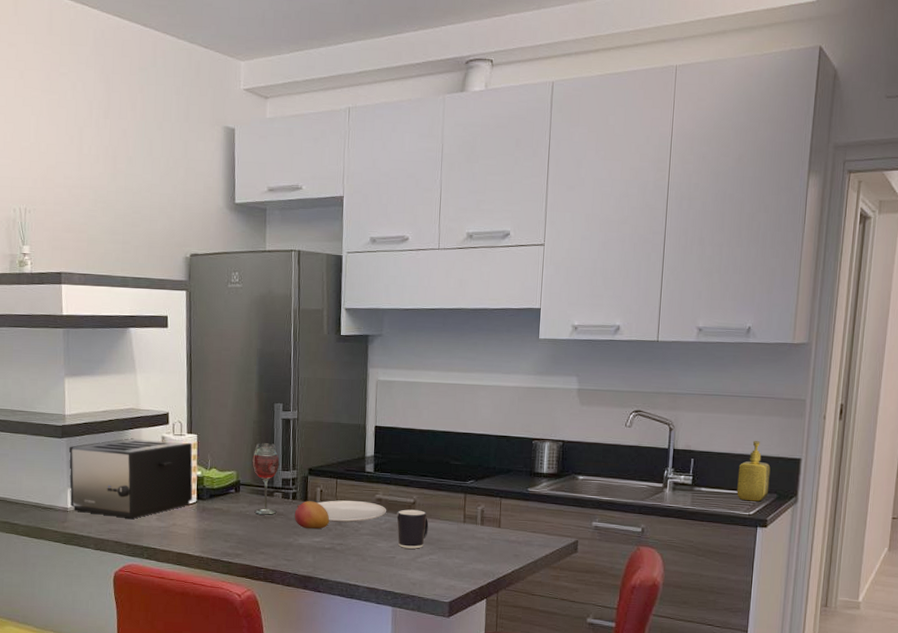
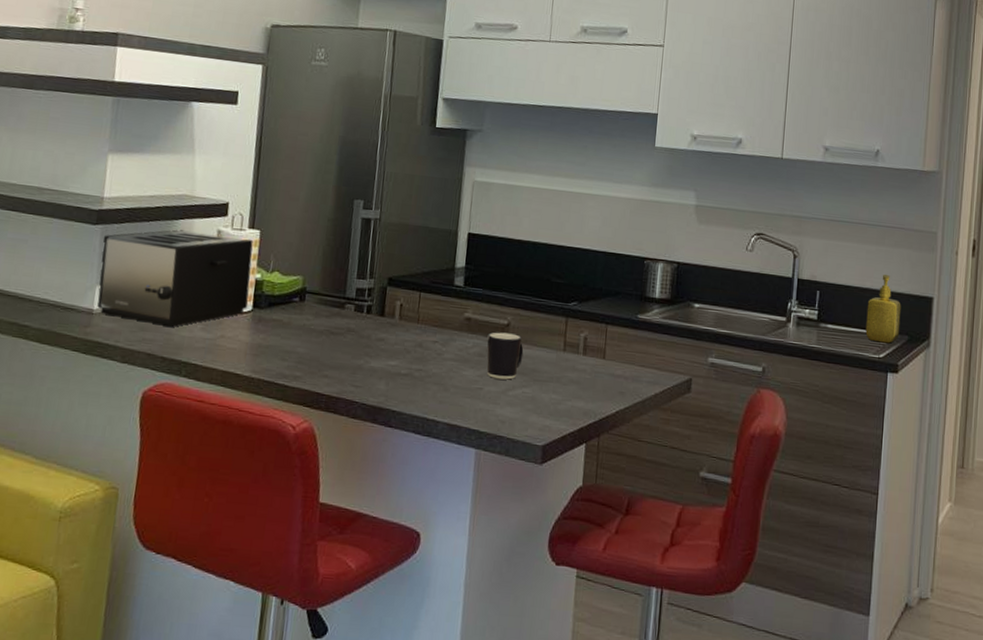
wineglass: present [252,443,280,515] -> none [320,244,355,331]
fruit: present [294,501,330,530] -> none [367,316,409,351]
plate: present [318,500,387,523] -> none [396,317,476,345]

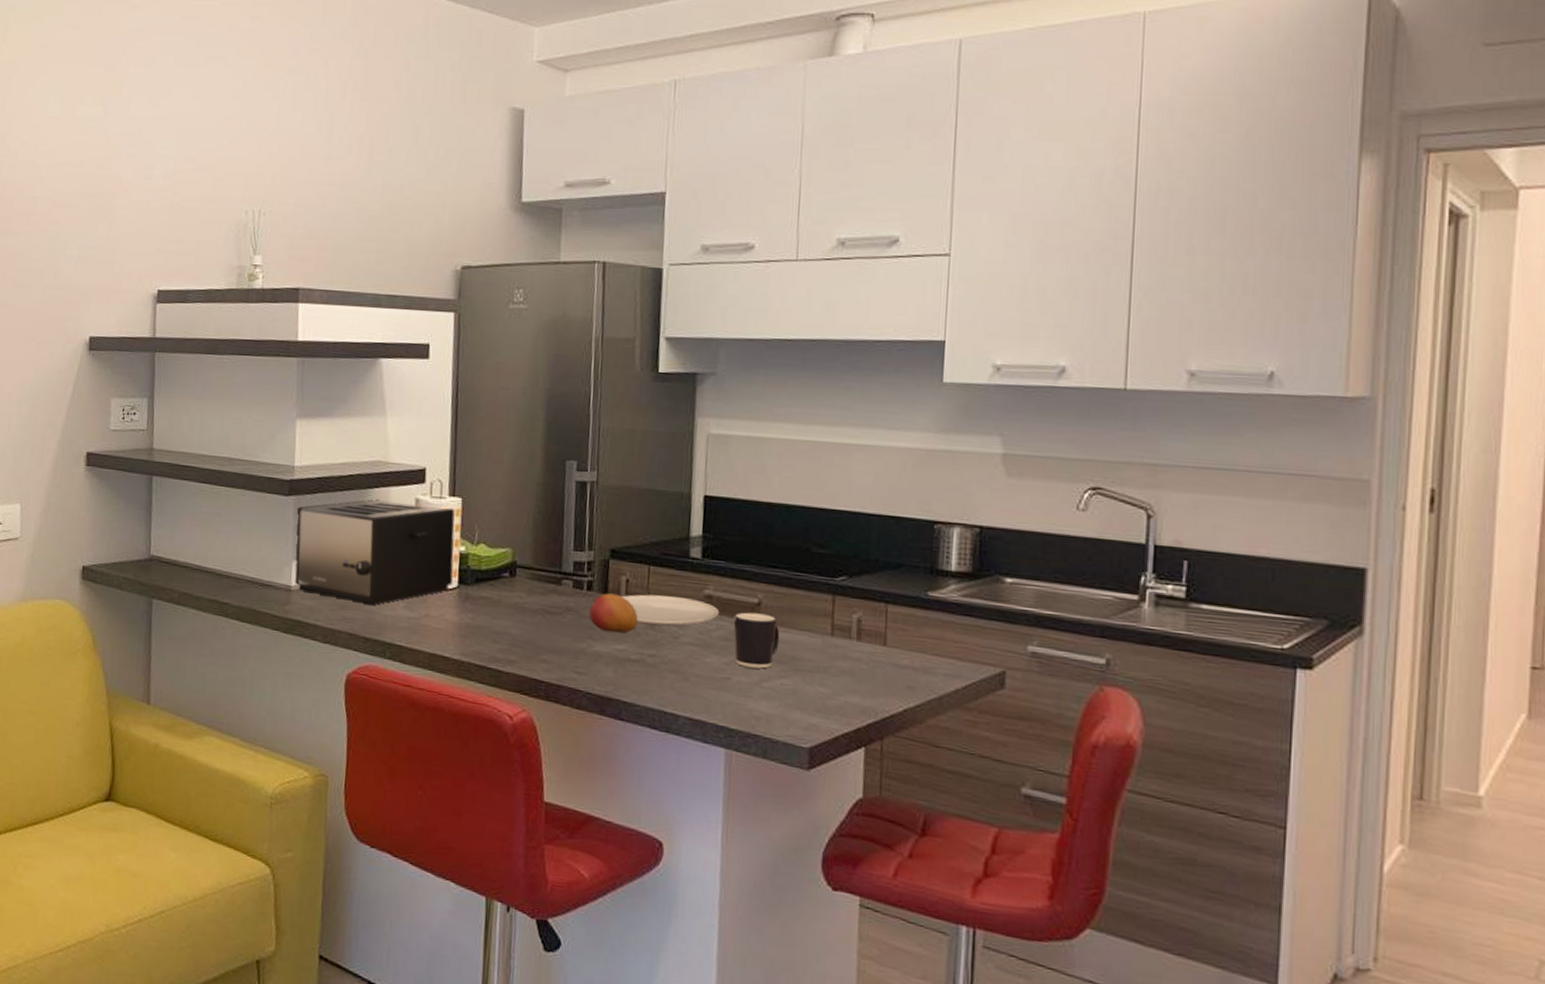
fruit: none [367,316,409,351] -> present [589,593,639,633]
plate: none [396,317,476,345] -> present [622,594,720,627]
soap dispenser: present [865,274,901,344] -> none [1260,537,1316,630]

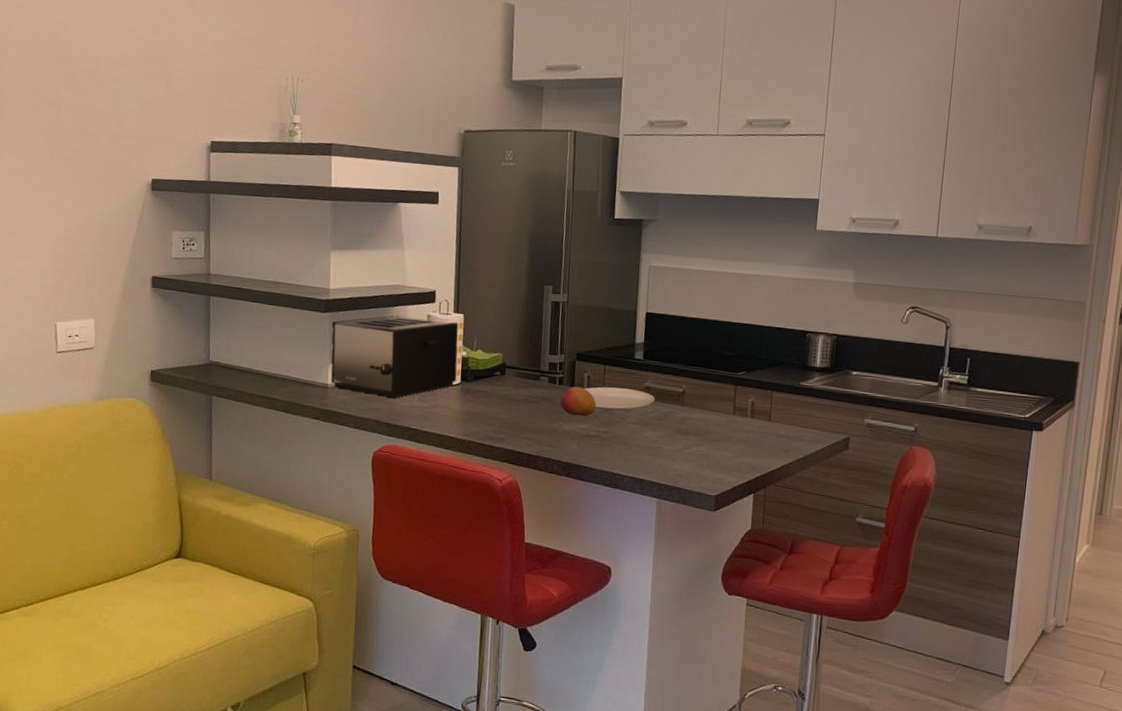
mug: present [733,612,780,669] -> none [665,399,698,440]

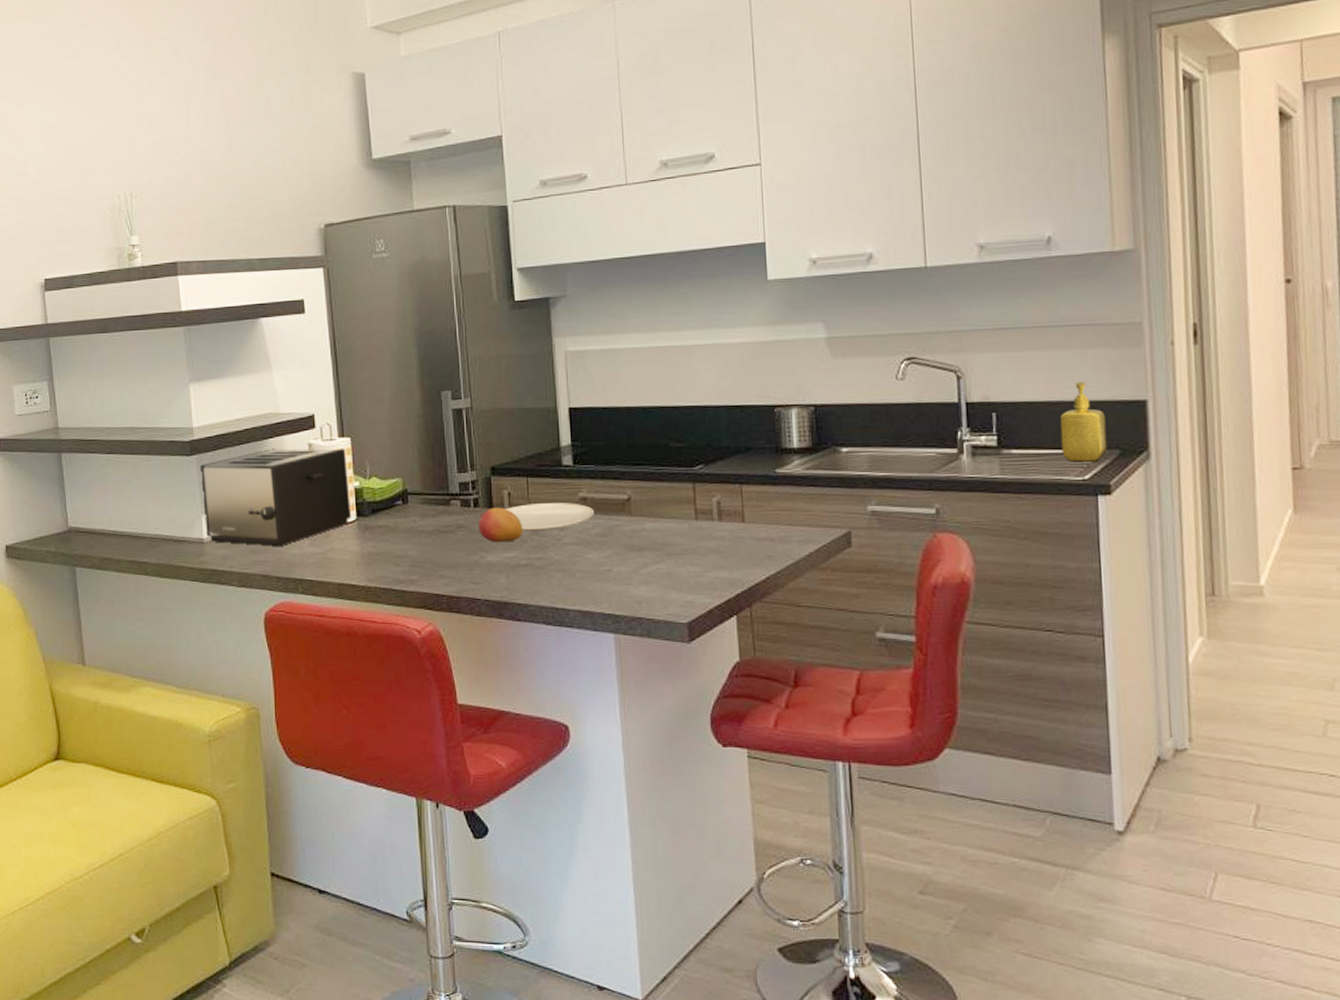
soap dispenser: none [1013,341,1048,405] -> present [1060,381,1108,462]

